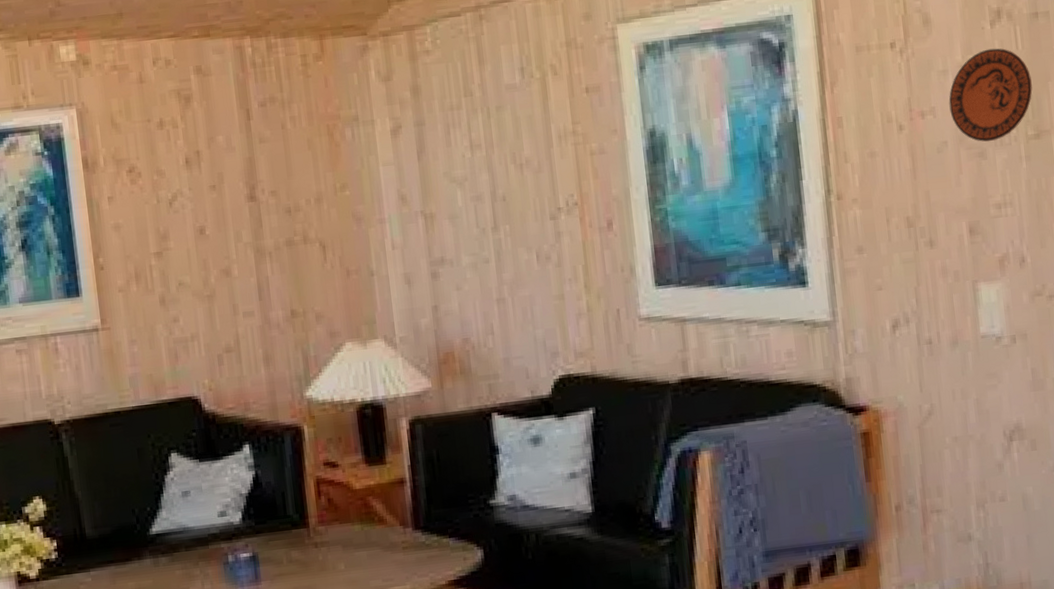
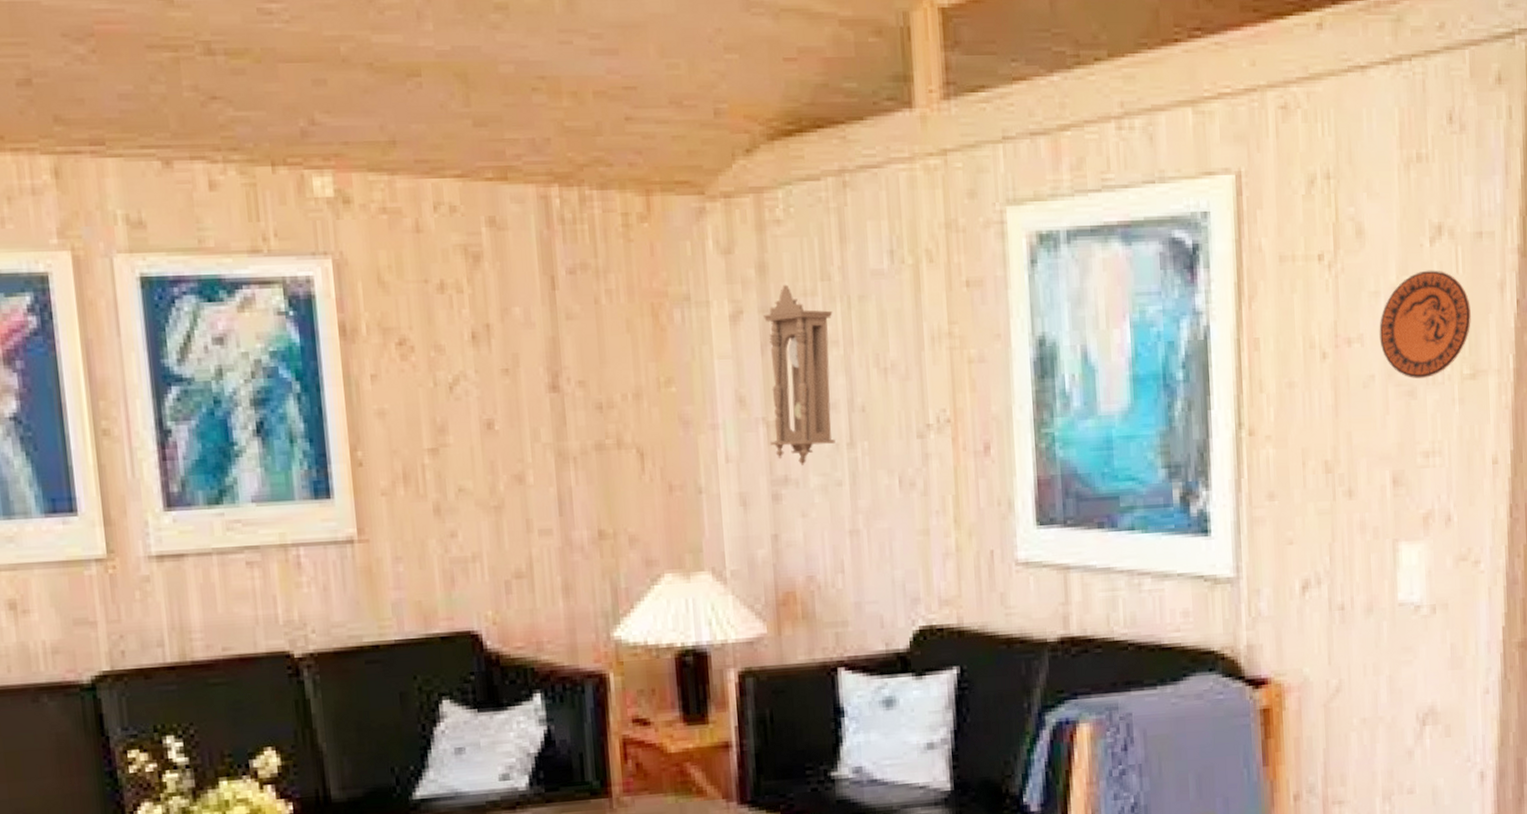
pendulum clock: none [419,102,482,248] -> present [764,284,836,465]

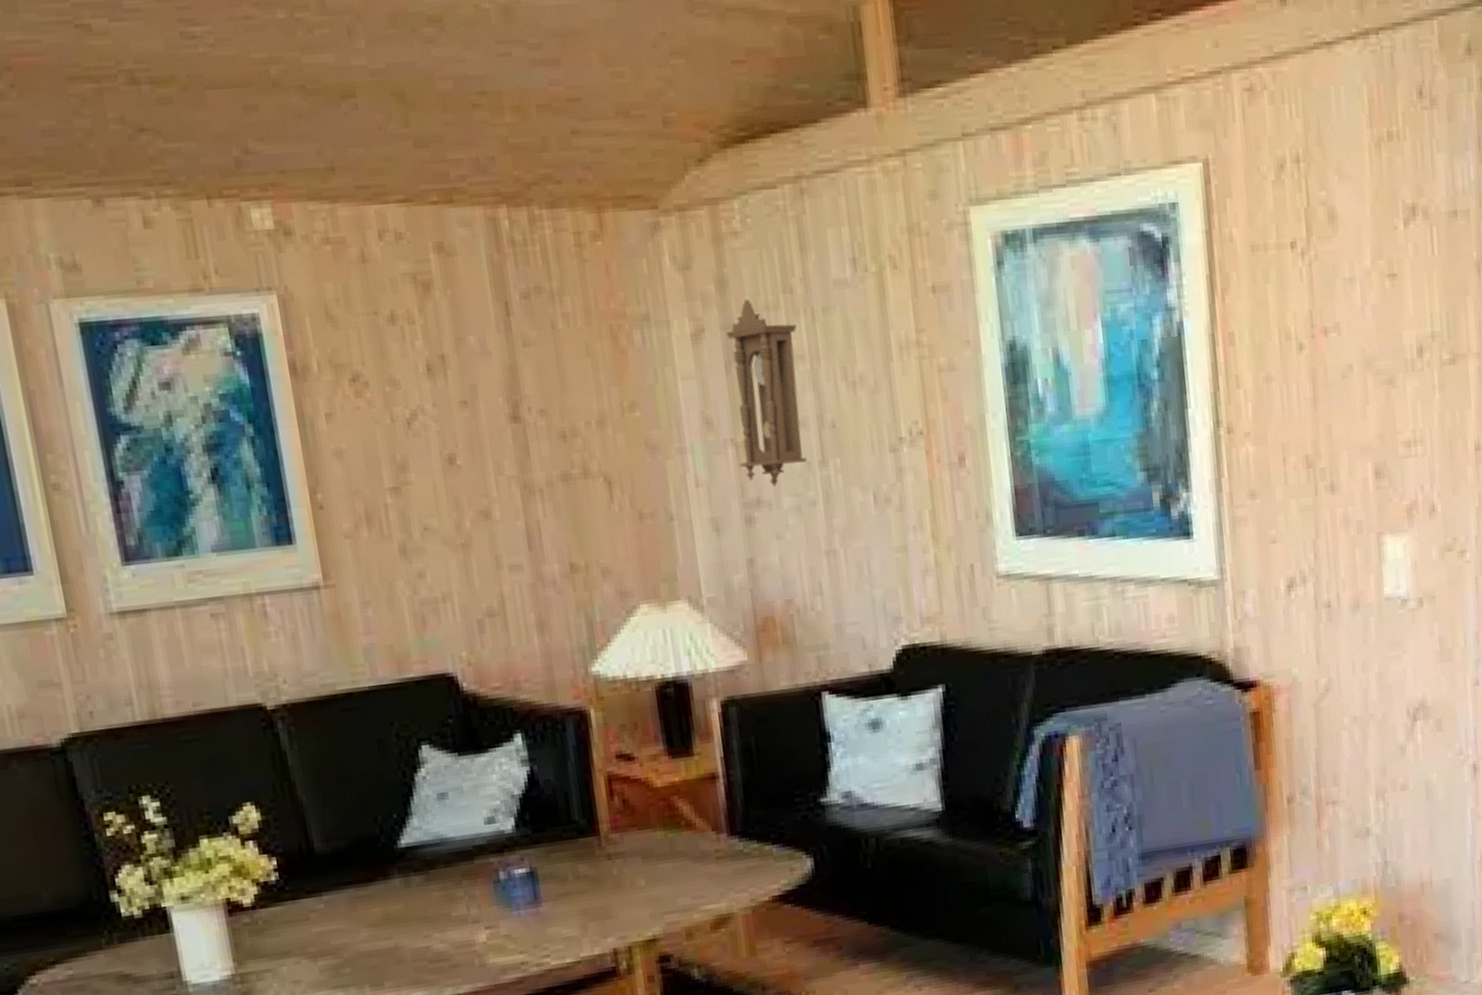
decorative plate: present [1379,270,1471,379] -> none [1355,252,1449,367]

